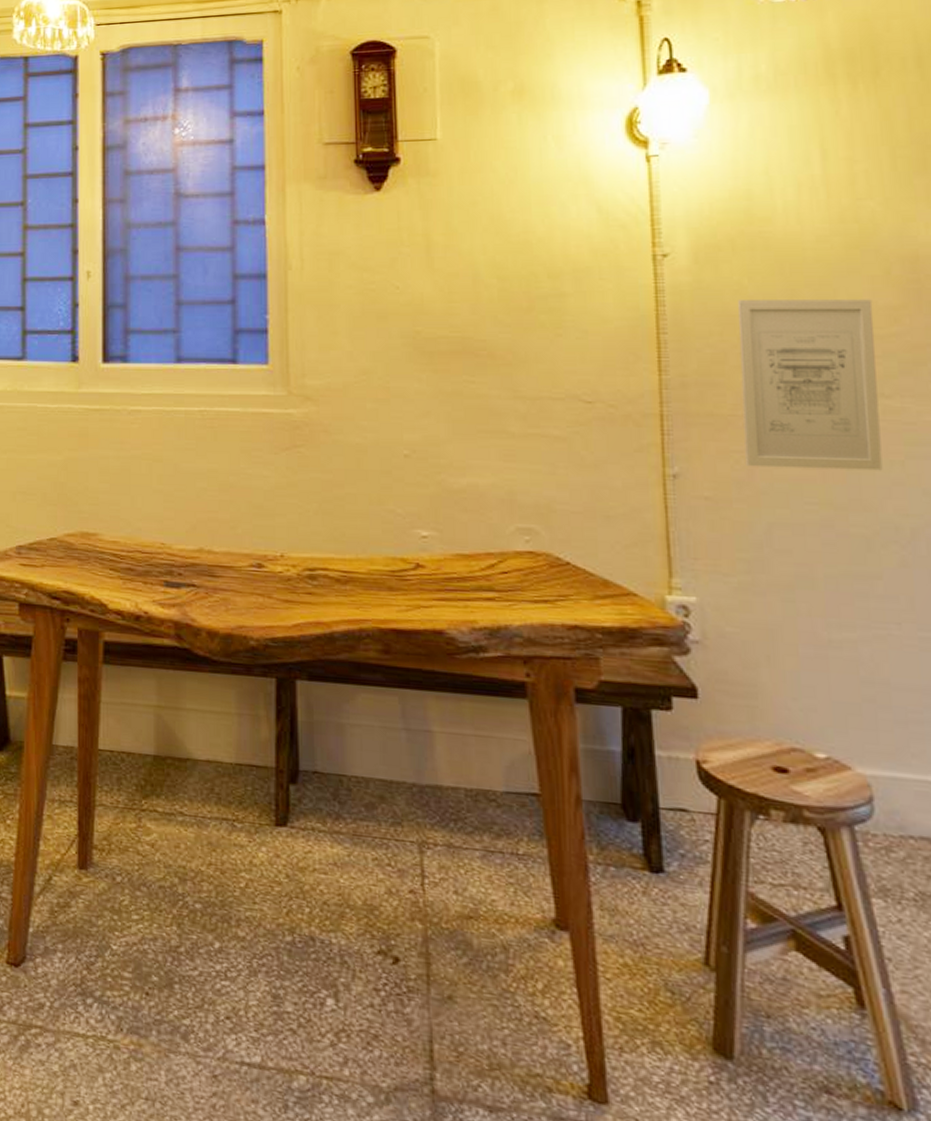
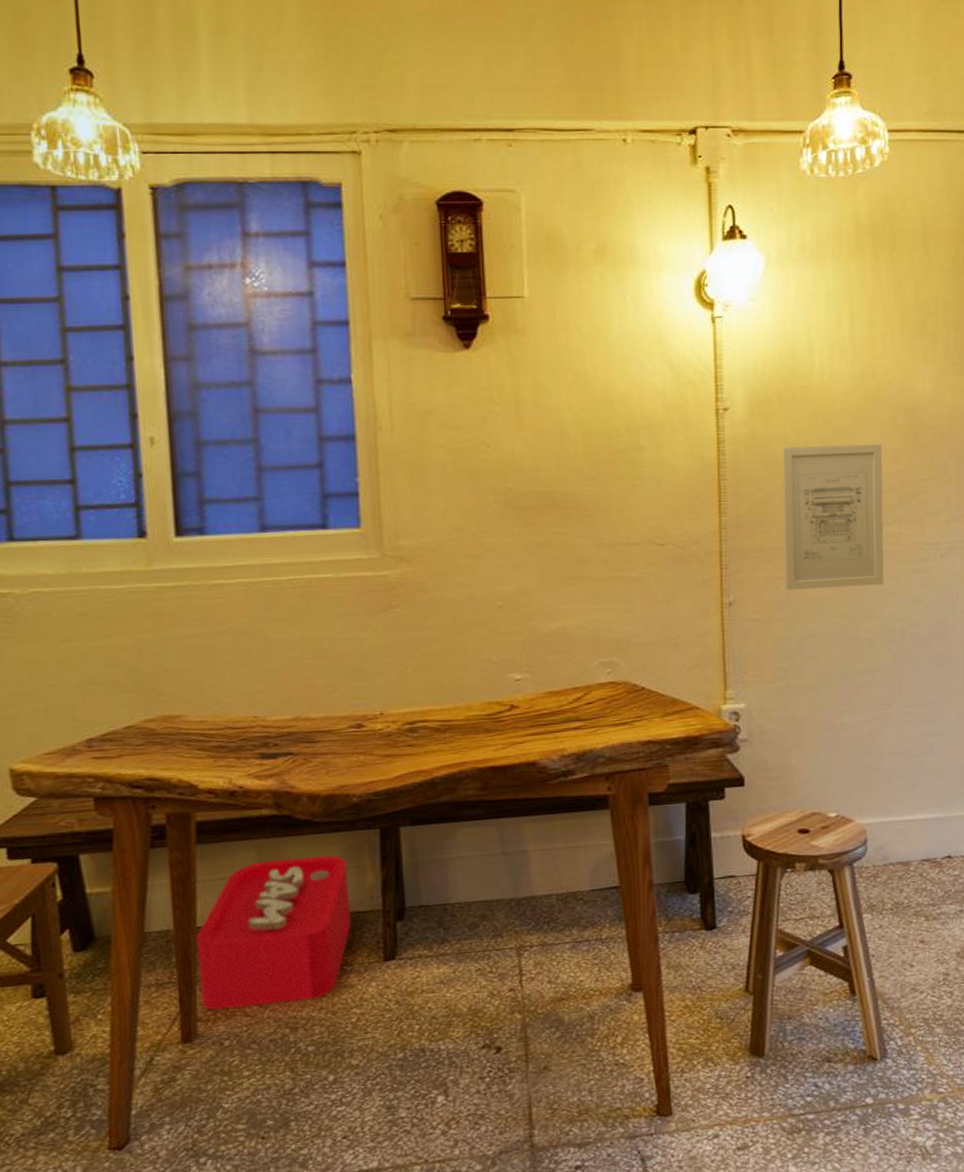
storage bin: none [97,692,276,852] -> present [196,855,382,1010]

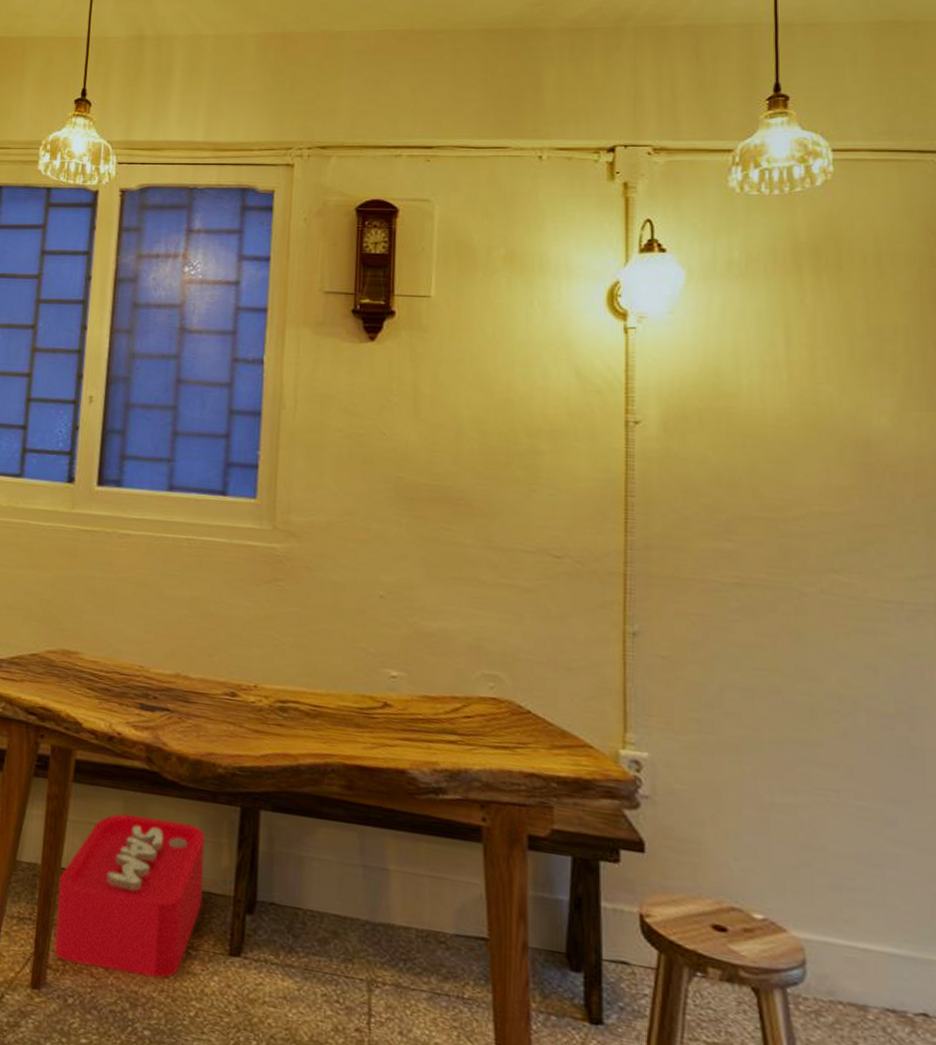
wall art: present [782,444,884,591] -> none [701,470,829,642]

